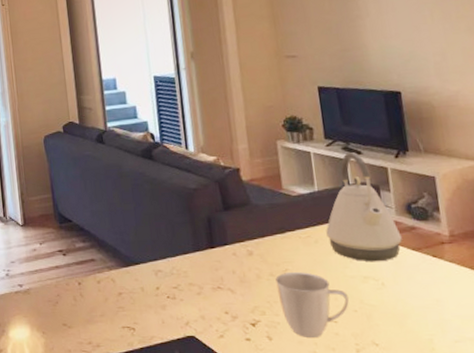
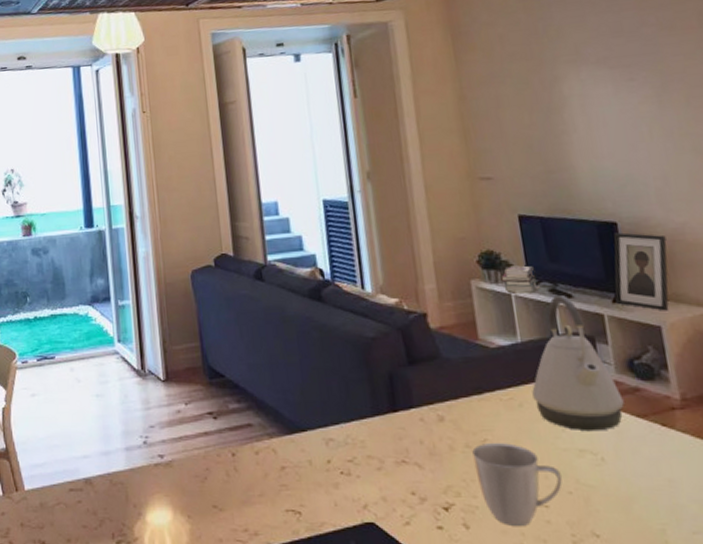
books: none [302,128,336,152] -> present [500,265,542,295]
picture frame: none [397,100,443,164] -> present [613,232,669,311]

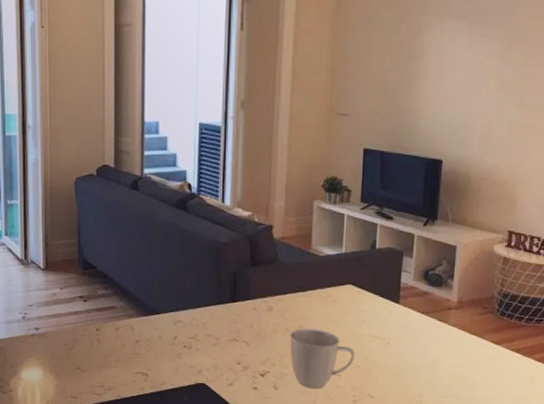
books: present [500,265,542,295] -> none [339,191,370,215]
kettle: present [532,295,625,432] -> none [345,217,414,323]
picture frame: present [613,232,669,311] -> none [426,169,478,234]

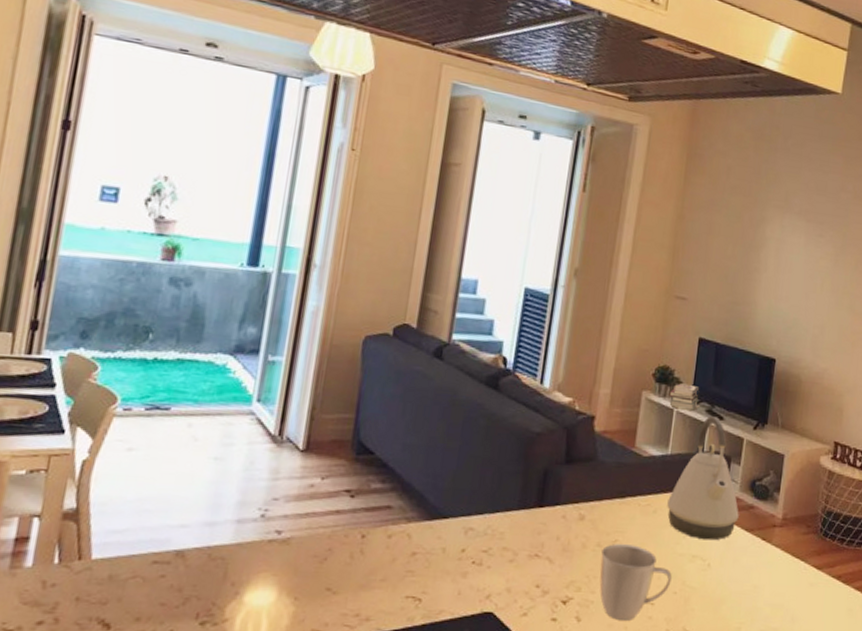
books: none [339,191,370,215] -> present [669,383,701,412]
kettle: none [345,217,414,323] -> present [667,416,739,540]

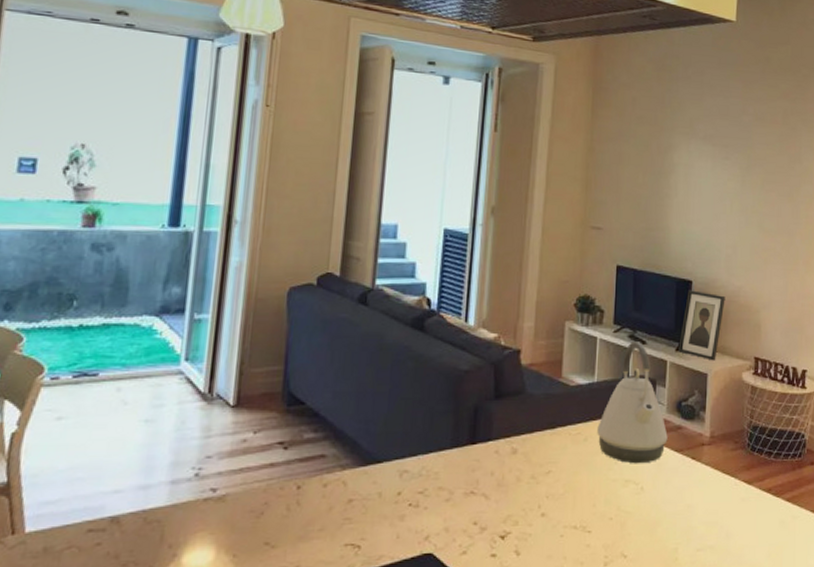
mug: present [599,544,672,620] -> none [535,474,607,551]
books: present [669,383,701,412] -> none [591,311,623,338]
picture frame: none [756,368,809,442] -> present [678,290,725,361]

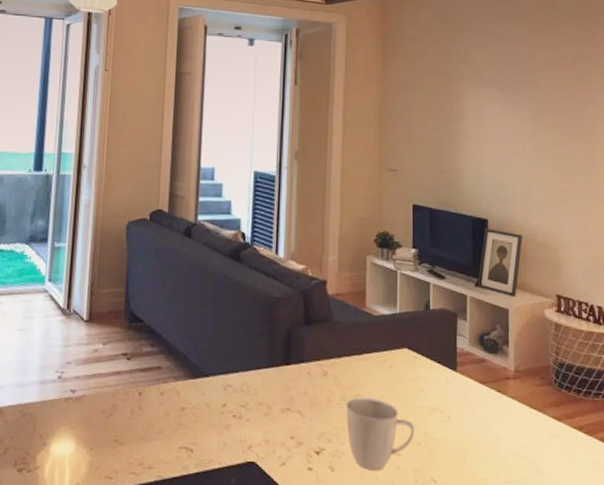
mug: none [535,474,607,551] -> present [346,398,414,470]
books: none [591,311,623,338] -> present [391,247,422,273]
kettle: present [597,342,668,464] -> none [402,276,472,393]

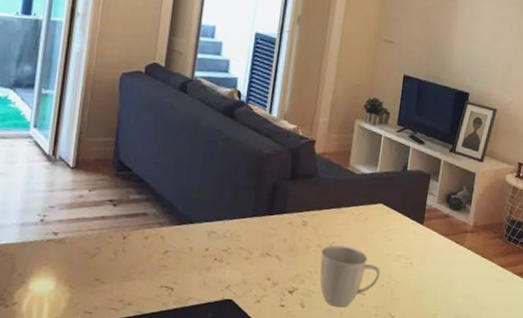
books: present [391,247,422,273] -> none [378,113,405,137]

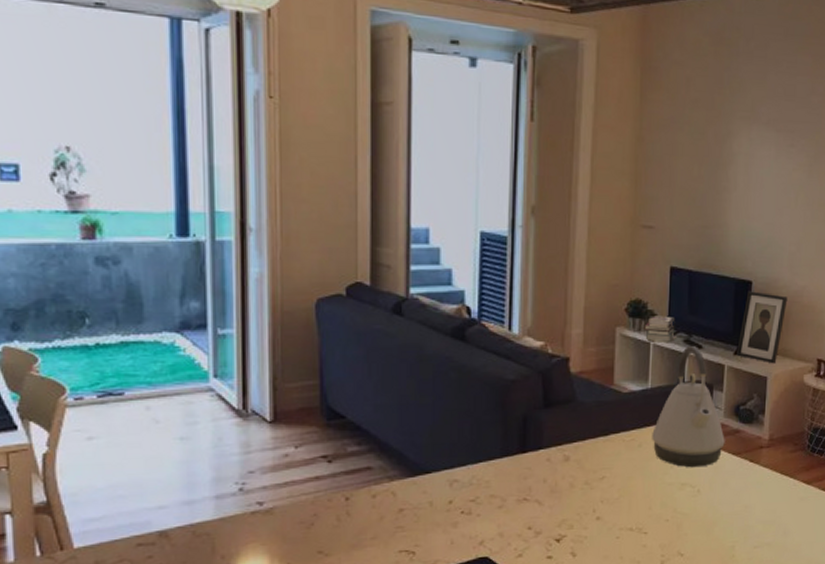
mug: present [320,245,380,307] -> none [590,479,662,551]
kettle: none [376,141,437,243] -> present [652,346,725,468]
books: none [378,113,405,137] -> present [644,316,678,344]

